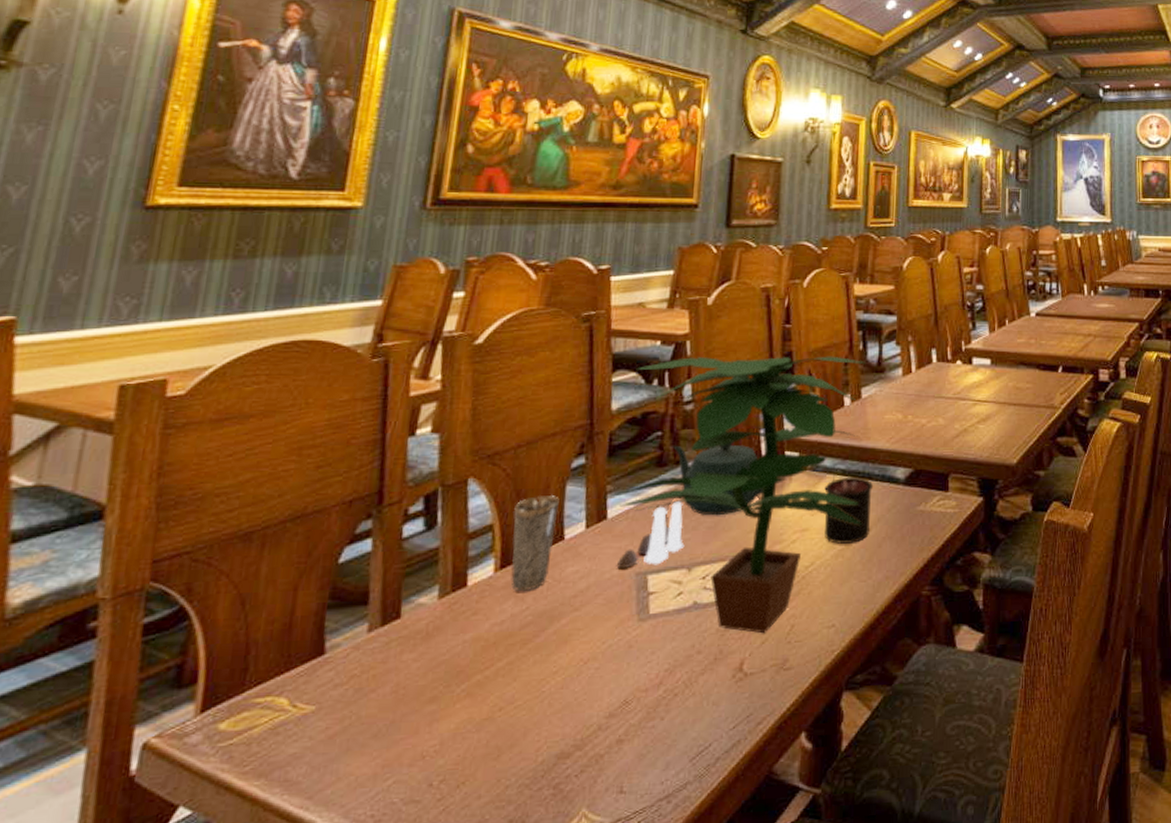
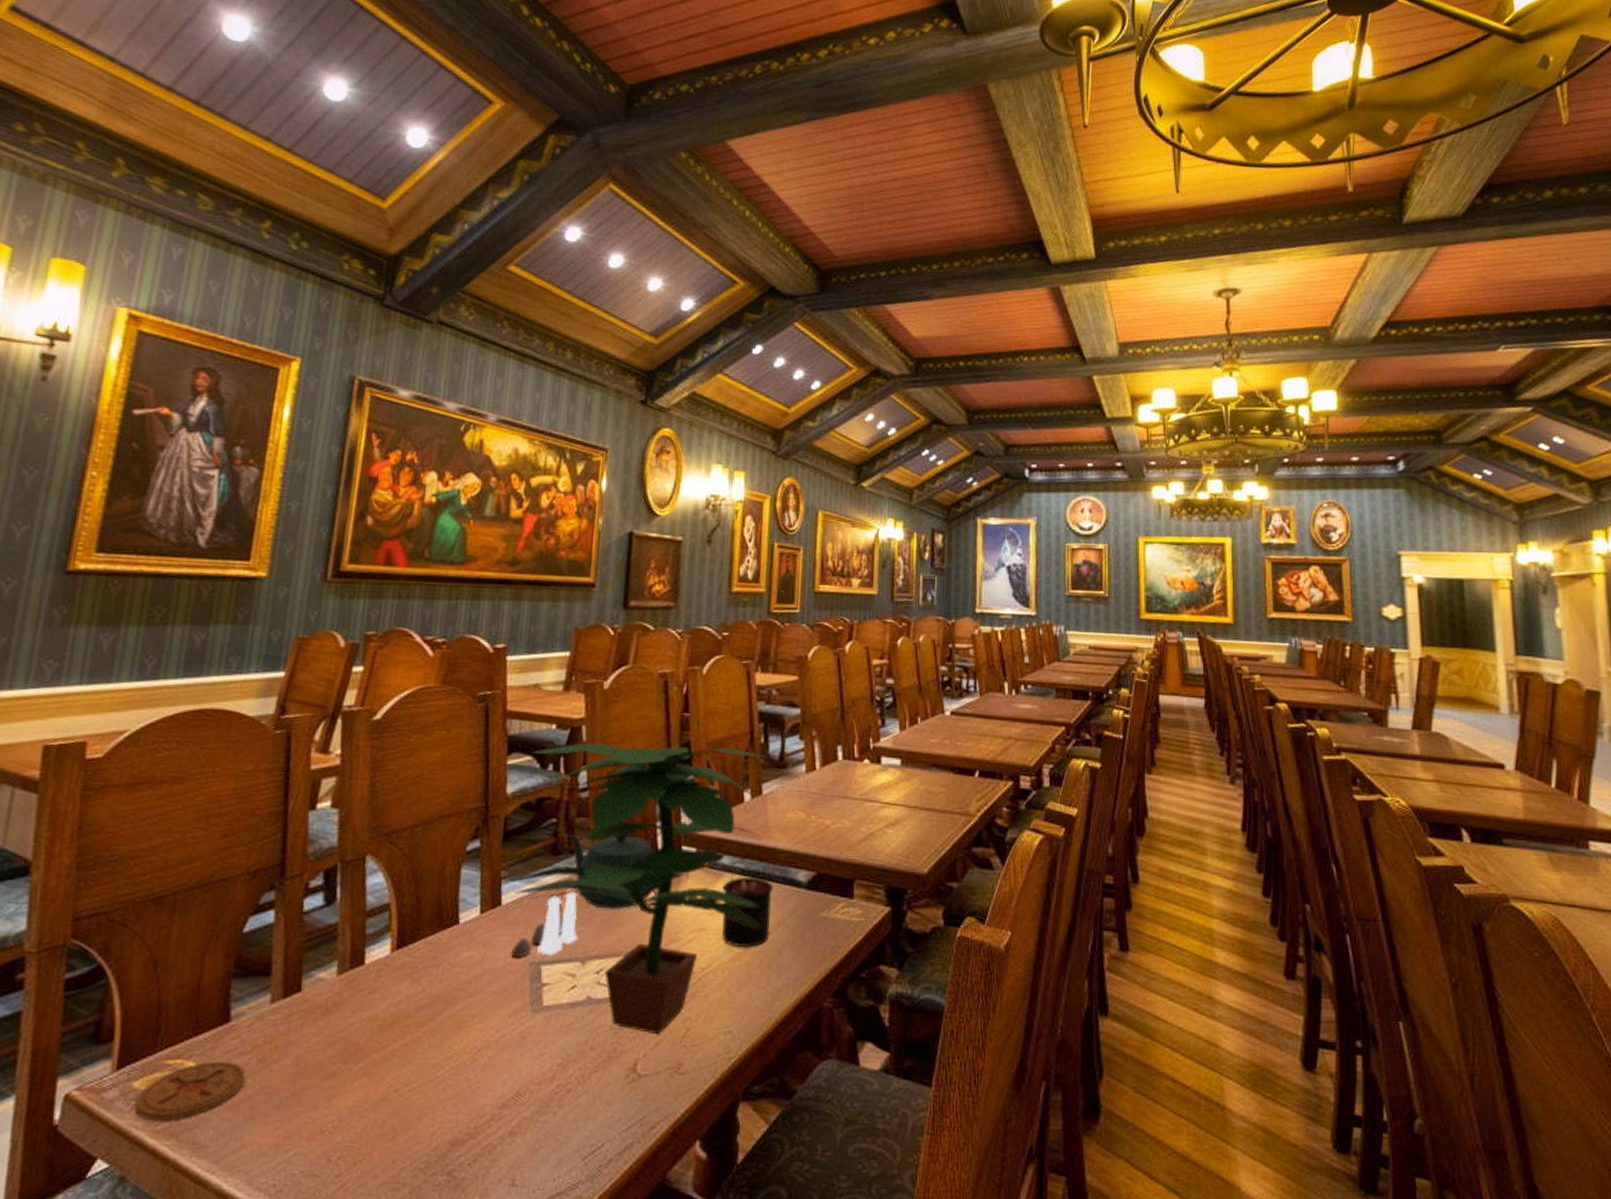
coaster: none [220,694,342,763] -> present [134,1061,246,1122]
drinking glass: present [511,494,561,591] -> none [407,876,456,973]

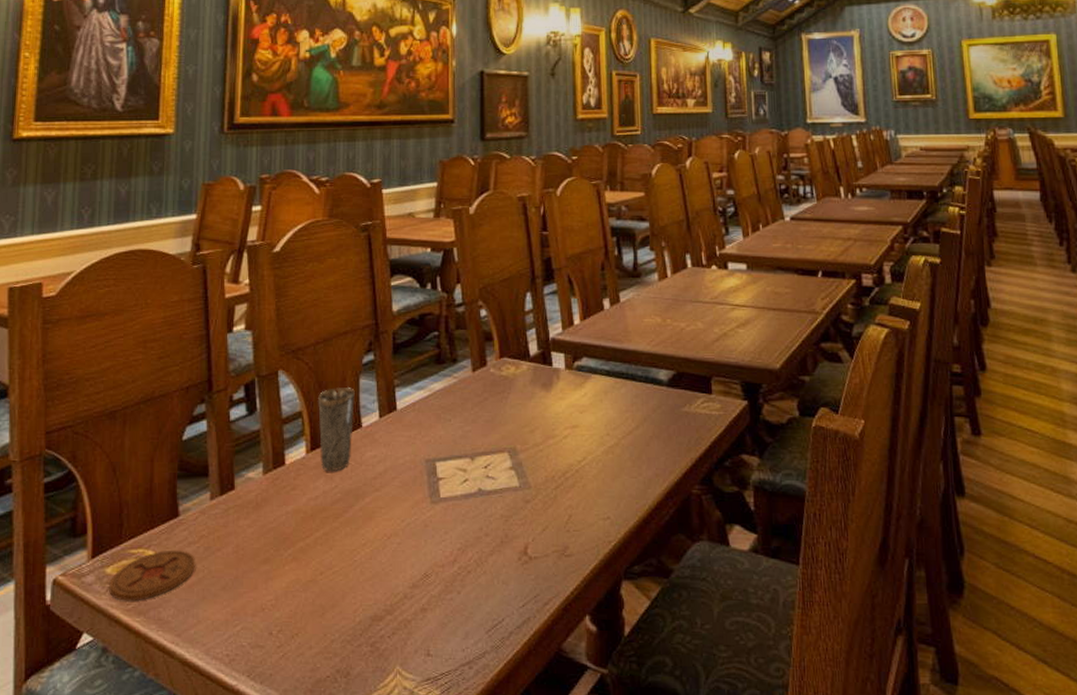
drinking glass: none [407,876,456,973] -> present [317,386,356,471]
potted plant: present [499,742,768,1035] -> none [393,261,629,522]
salt and pepper shaker set: present [510,892,579,957] -> none [408,396,466,455]
teapot: present [567,832,659,909] -> none [448,341,534,411]
candle: present [722,861,774,947] -> none [591,364,638,441]

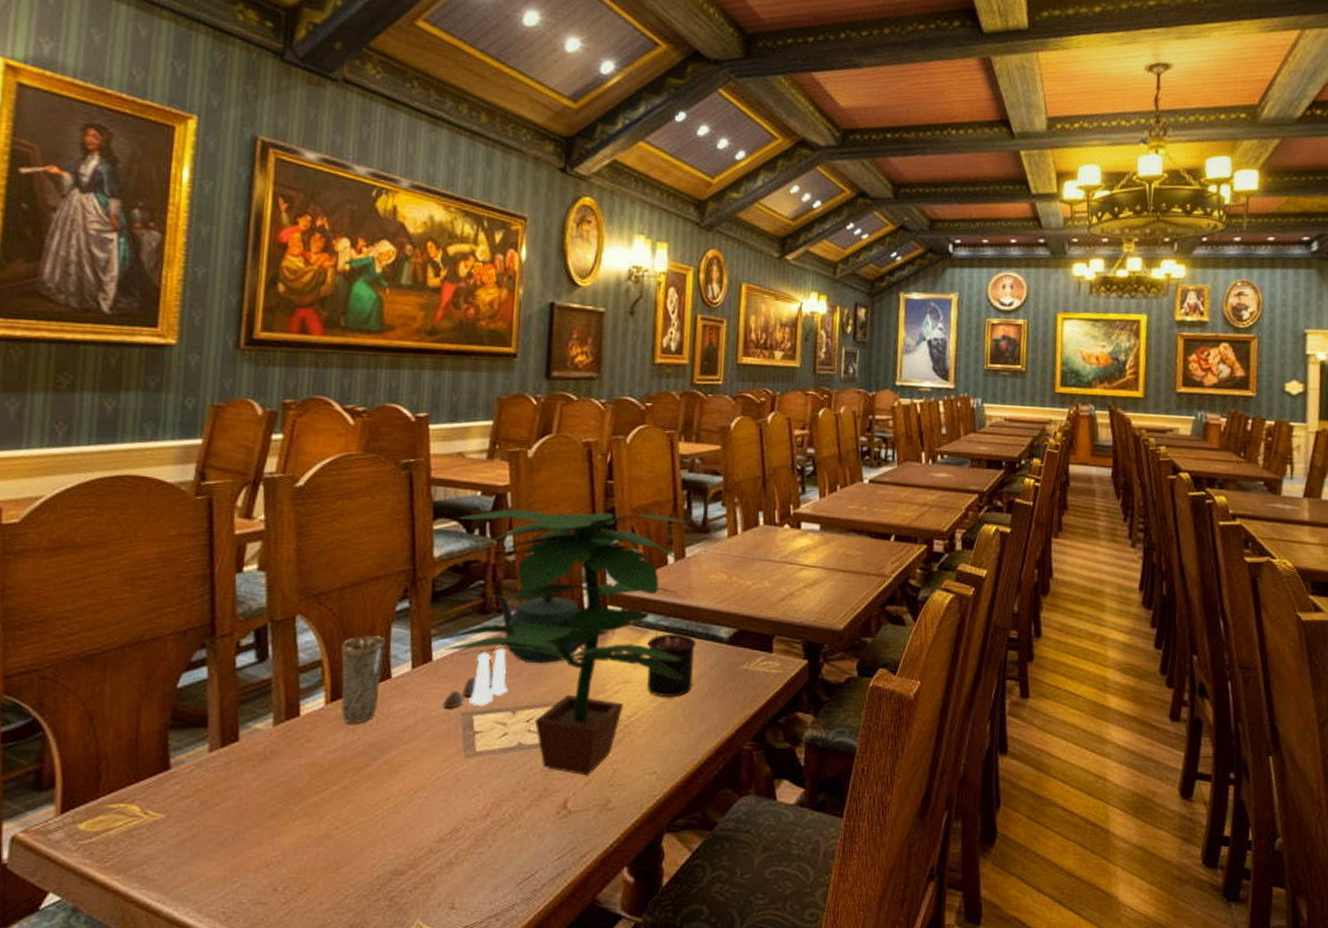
coaster: present [109,550,196,601] -> none [82,804,190,859]
potted plant: none [393,261,629,522] -> present [429,508,691,776]
salt and pepper shaker set: none [408,396,466,455] -> present [442,648,509,708]
teapot: none [448,341,534,411] -> present [495,593,586,664]
candle: none [591,364,638,441] -> present [647,619,697,697]

